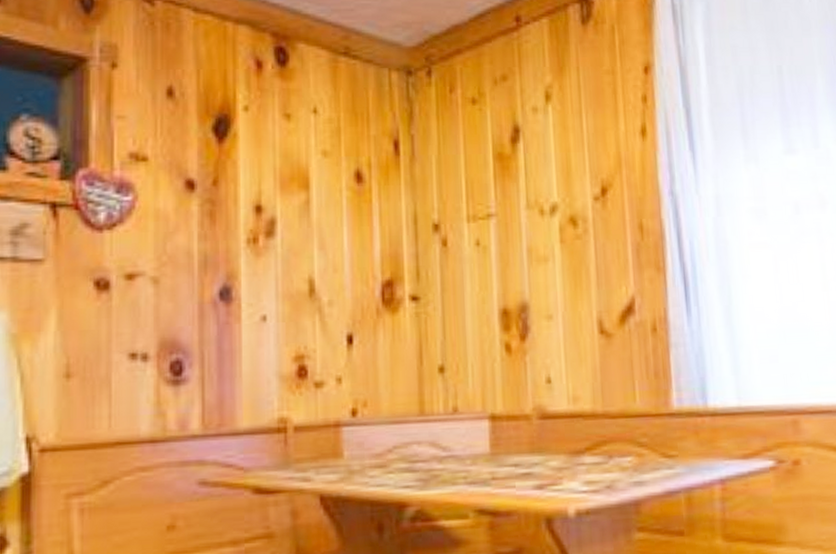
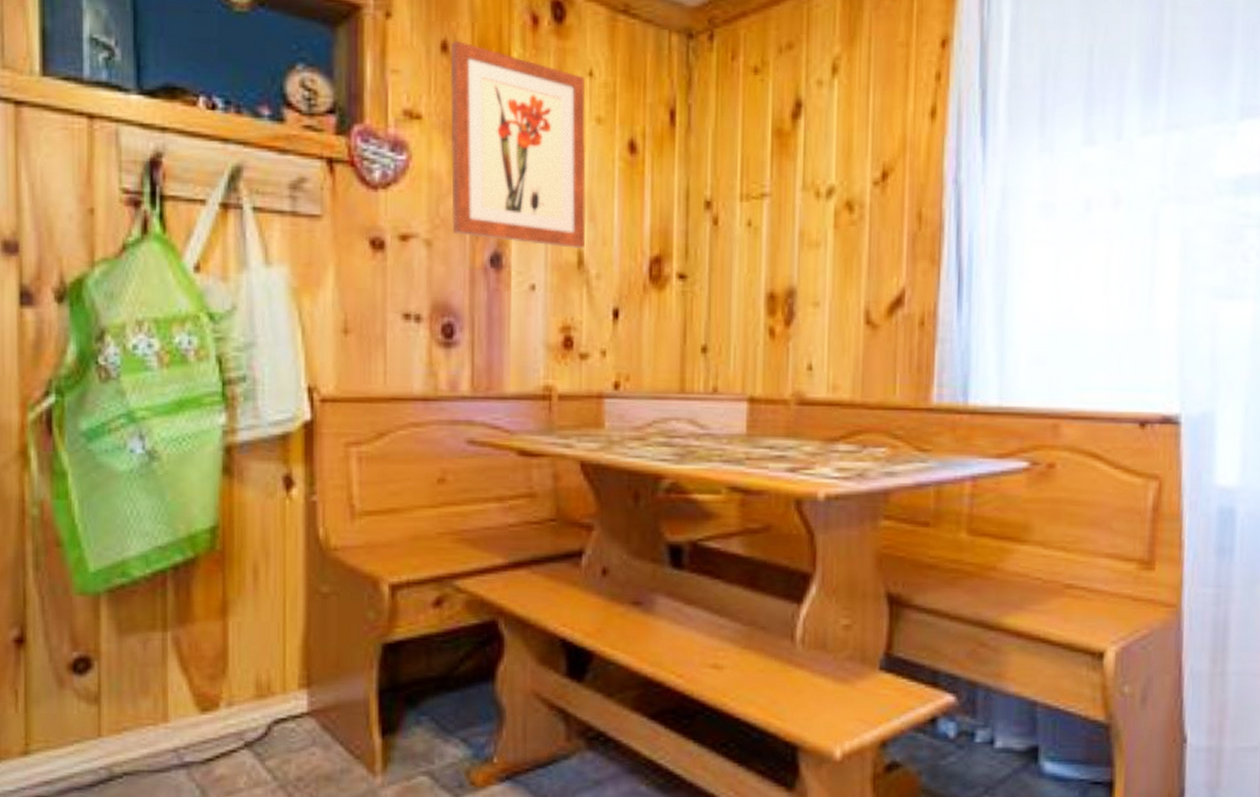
wall art: none [176,87,316,278] -> present [450,41,586,250]

